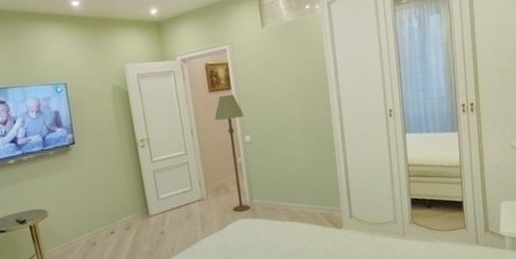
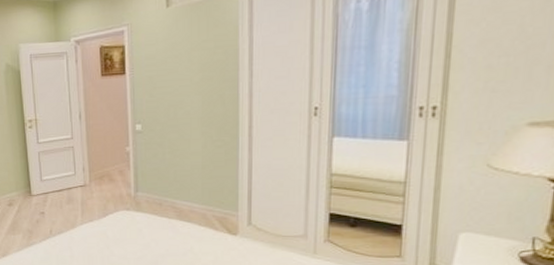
floor lamp: present [215,94,250,212] -> none [105,79,137,202]

